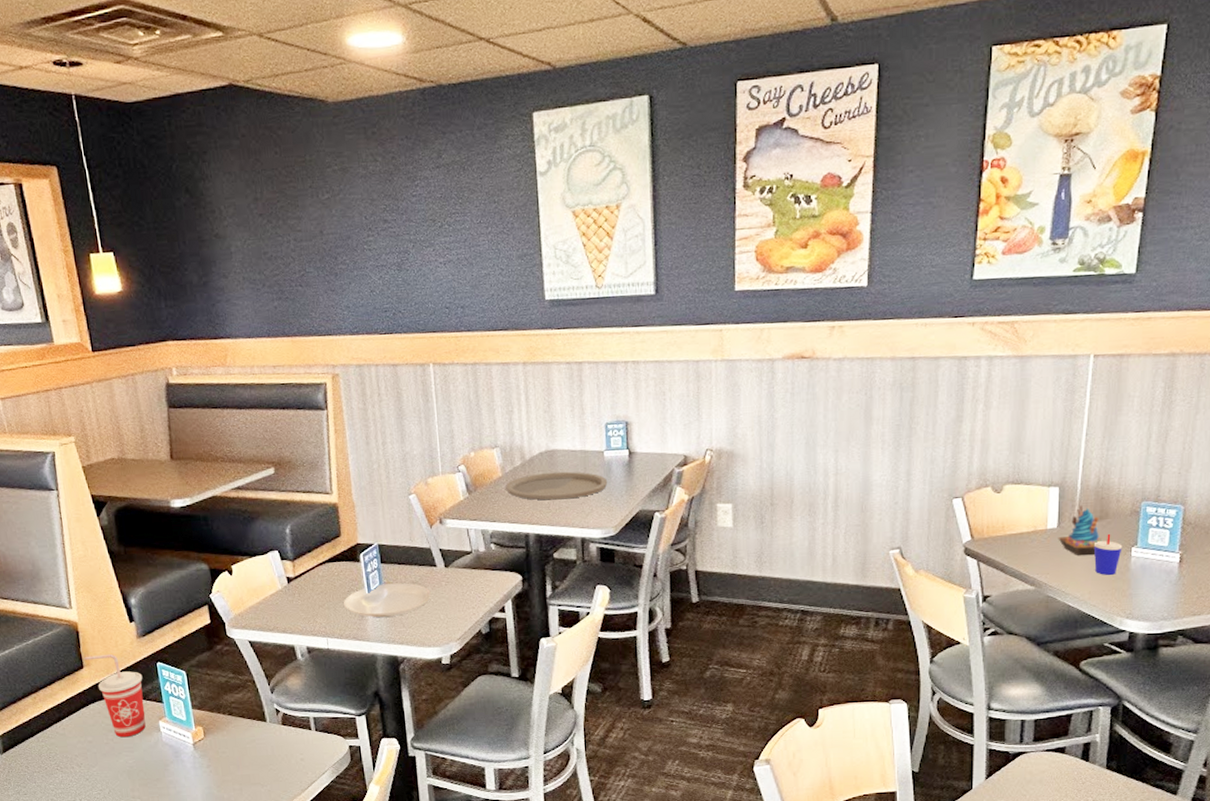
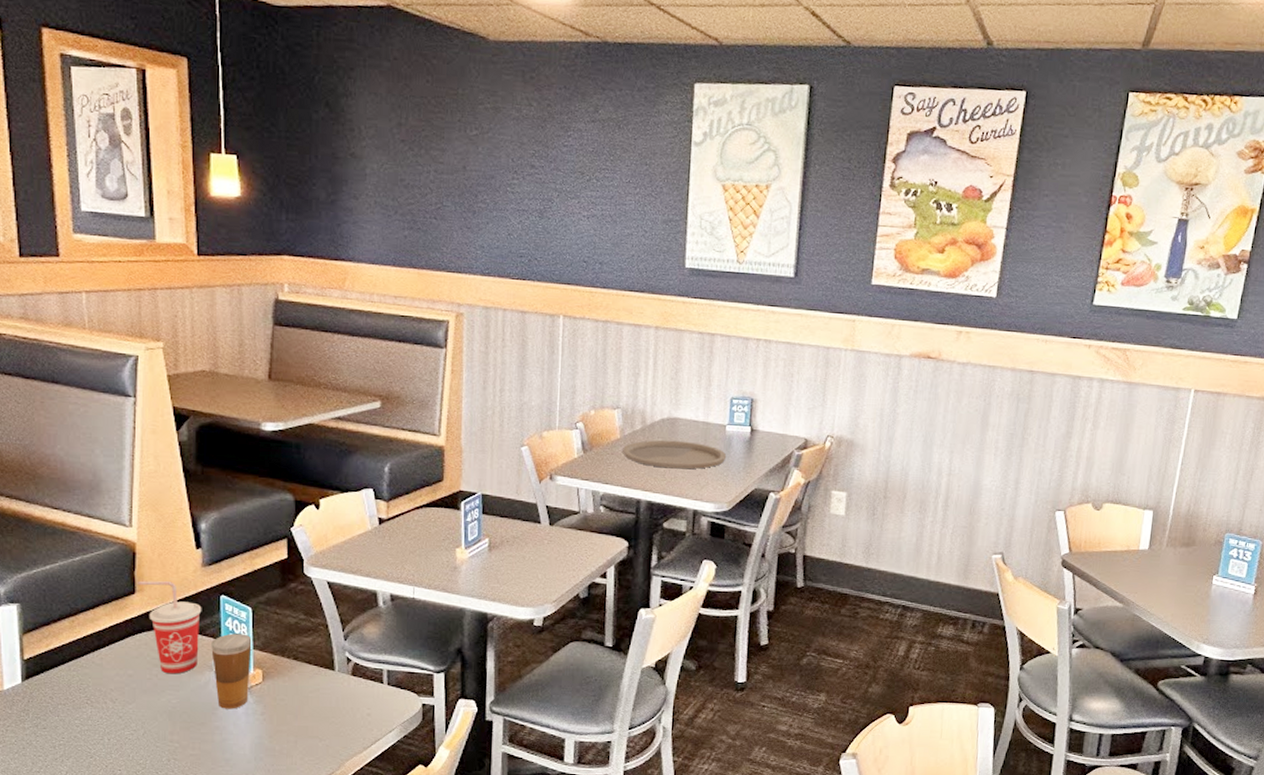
beverage cup: none [155,695,195,765] -> present [211,633,251,709]
plate: present [343,583,431,617] -> none [436,535,531,571]
ice cream: present [1058,505,1103,555] -> none [1148,530,1188,579]
beverage cup: present [1093,533,1123,575] -> none [1178,560,1205,600]

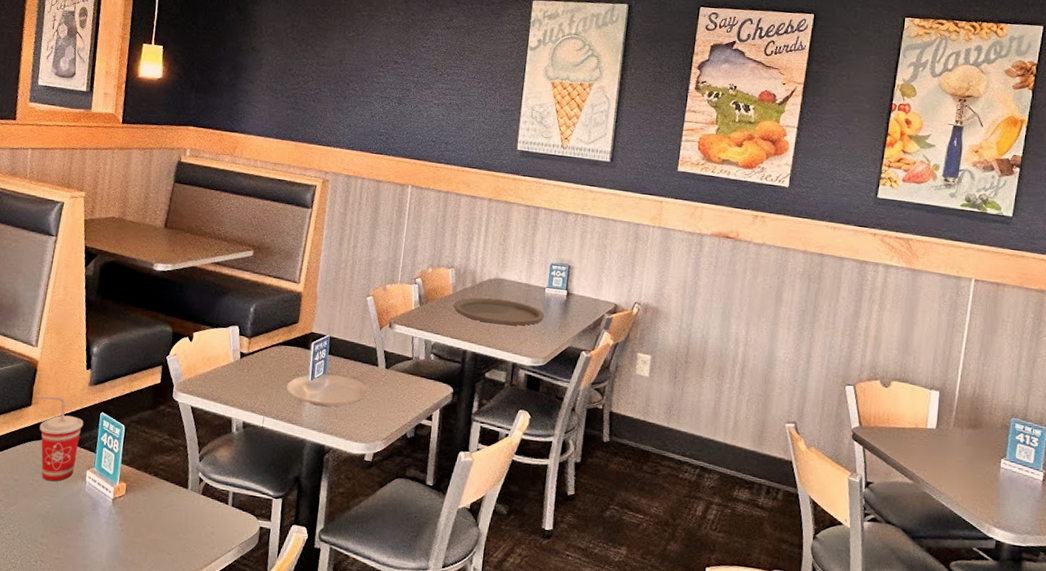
beverage cup: present [211,633,251,709] -> none [85,447,121,518]
plate: none [436,535,531,571] -> present [286,373,368,407]

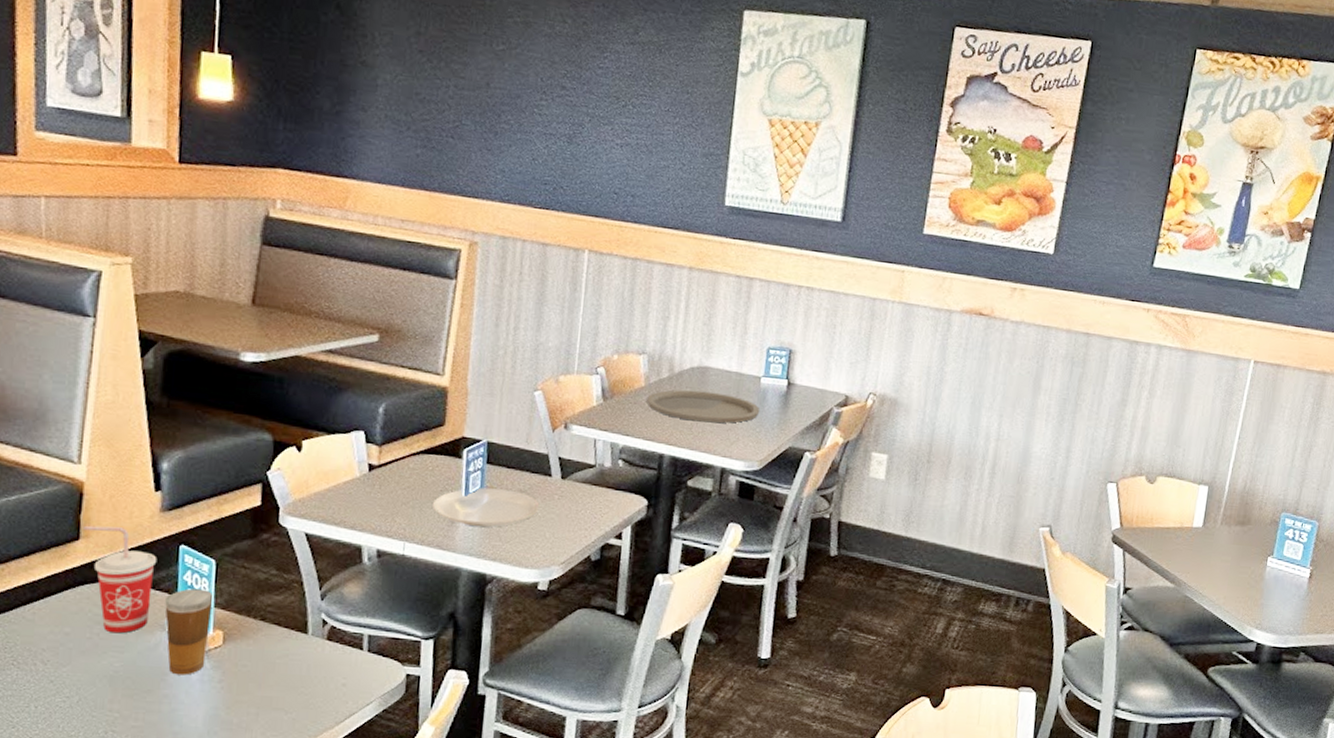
beverage cup: none [85,447,121,518] -> present [165,588,212,675]

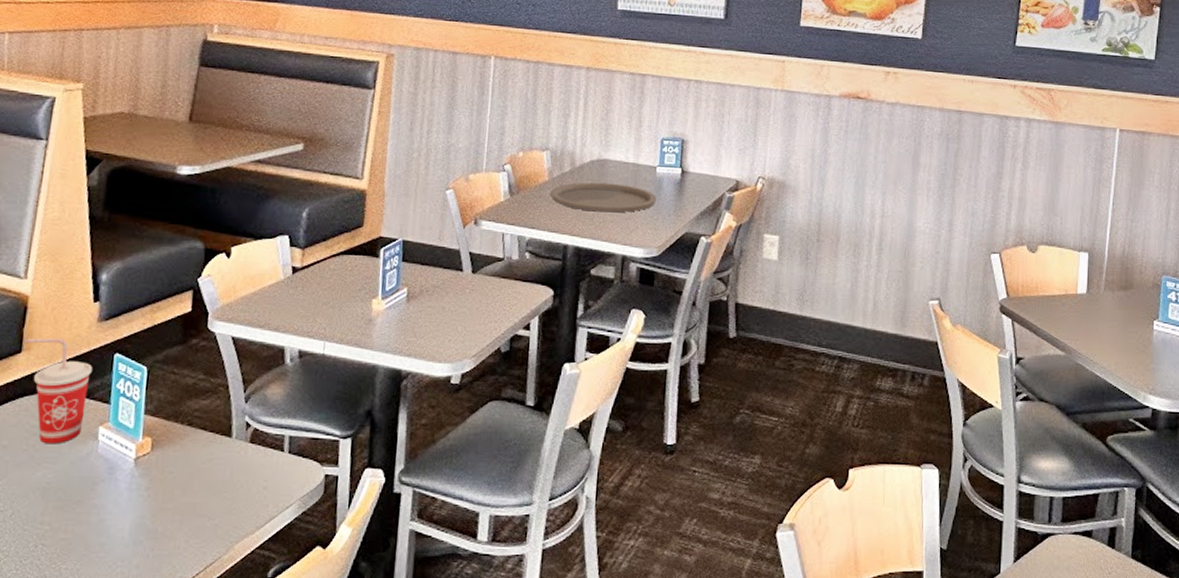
beverage cup: present [165,588,212,675] -> none [98,396,143,484]
plate: present [432,487,540,527] -> none [350,285,452,323]

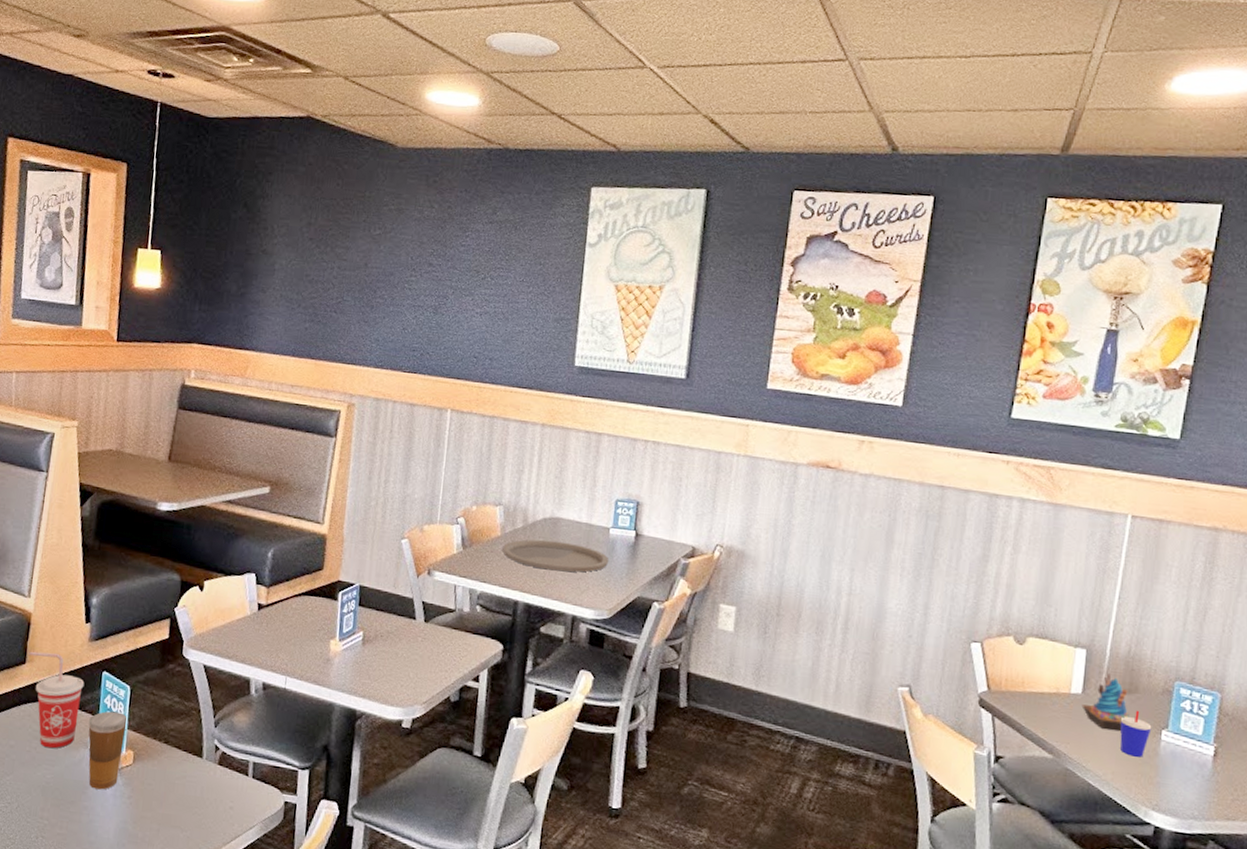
beverage cup: none [98,396,143,484] -> present [88,711,127,790]
ice cream: none [1087,273,1128,324] -> present [1081,673,1131,731]
beverage cup: none [1119,304,1146,347] -> present [1120,710,1152,757]

